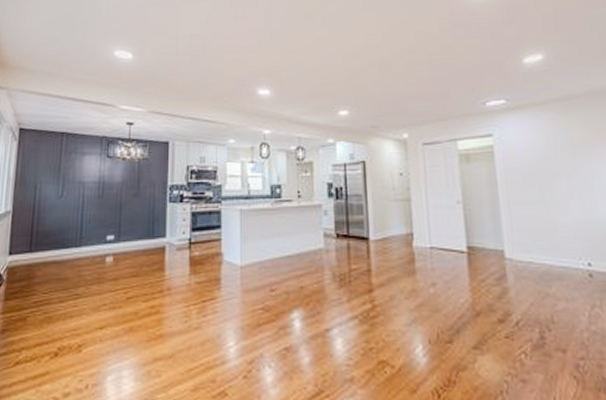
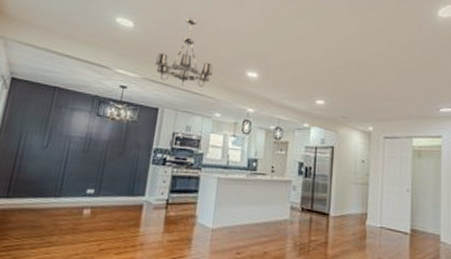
chandelier: none [159,39,220,115] -> present [154,18,213,88]

